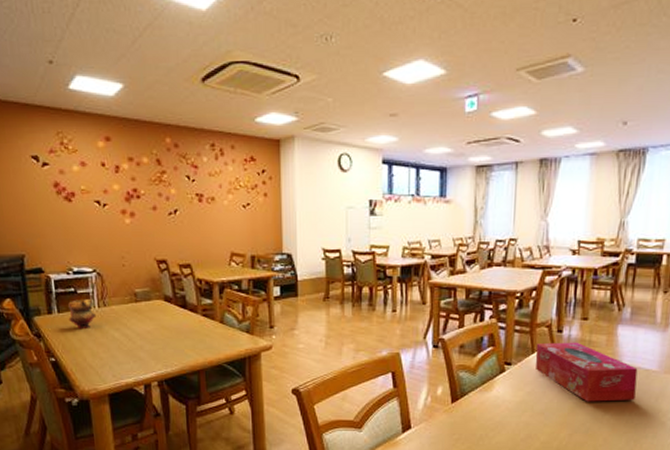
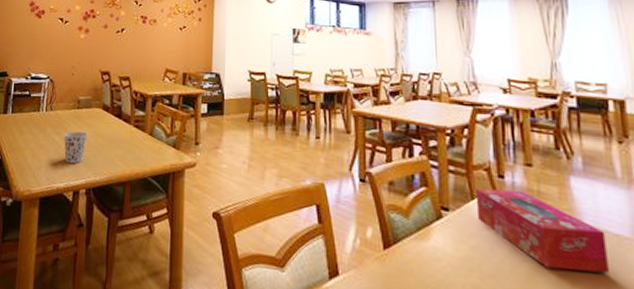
teapot: present [68,299,96,330] -> none [19,102,43,131]
cup: none [124,325,151,358] -> present [63,131,88,163]

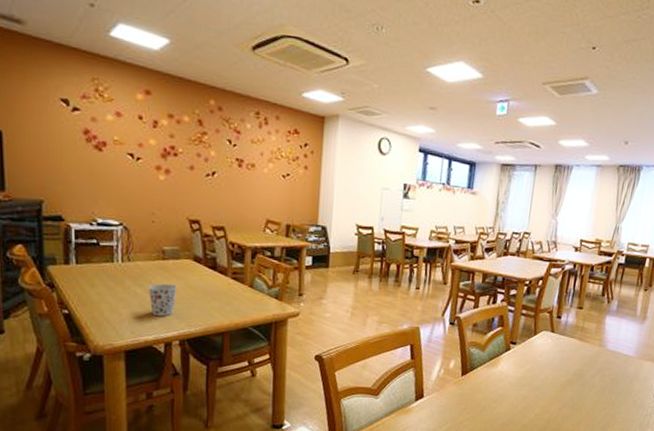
tissue box: present [475,188,609,274] -> none [536,326,619,381]

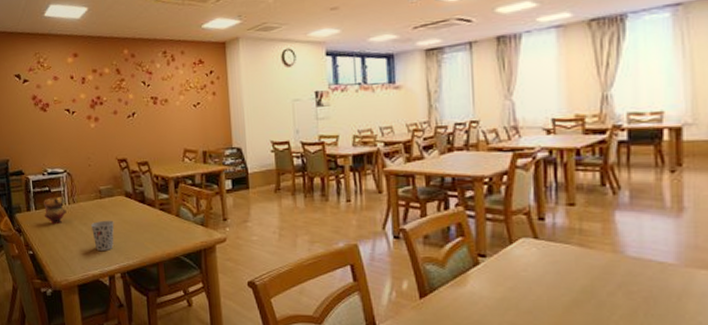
teapot: none [88,252,118,283] -> present [44,197,67,225]

